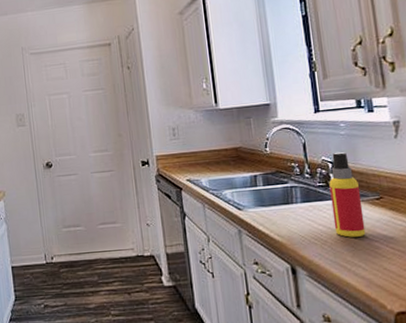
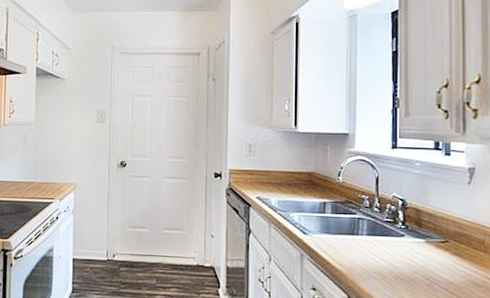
spray bottle: present [329,152,366,238] -> none [396,190,427,277]

